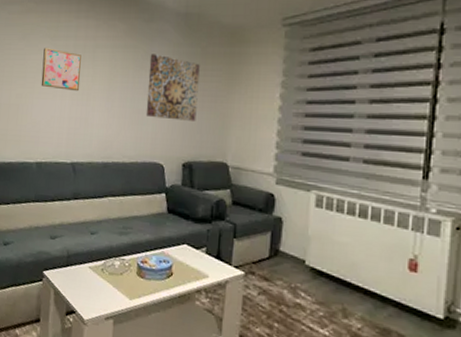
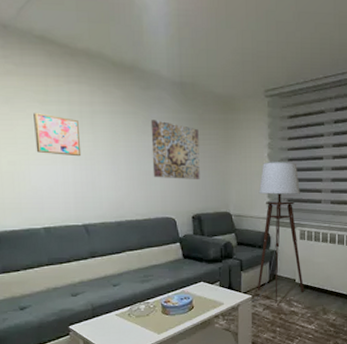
floor lamp: none [242,104,320,289] -> present [250,162,304,304]

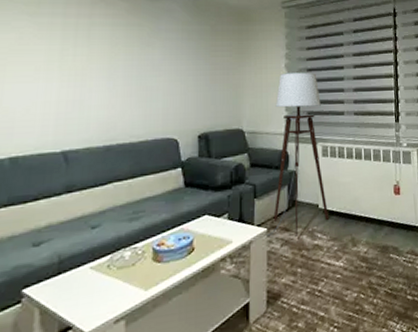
wall art: present [33,113,82,157] -> none [15,26,73,72]
wall art: present [150,120,200,179] -> none [155,32,210,94]

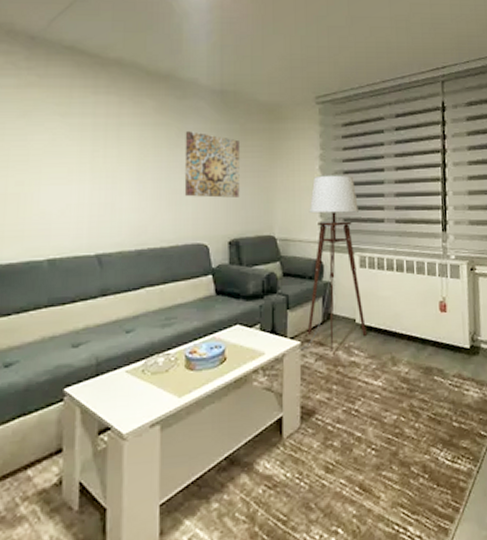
wall art: none [155,32,210,94] -> present [184,131,240,198]

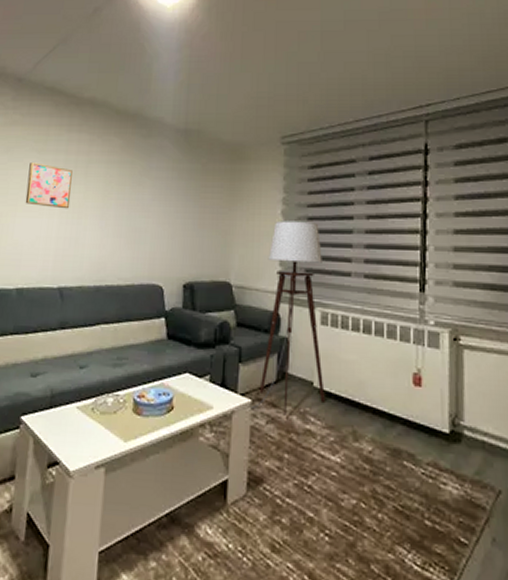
wall art: none [50,127,103,174] -> present [25,162,73,209]
wall art: present [184,131,240,198] -> none [143,170,200,239]

